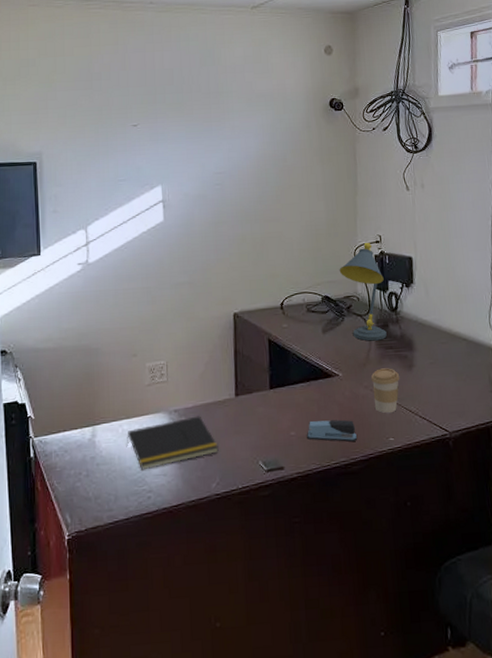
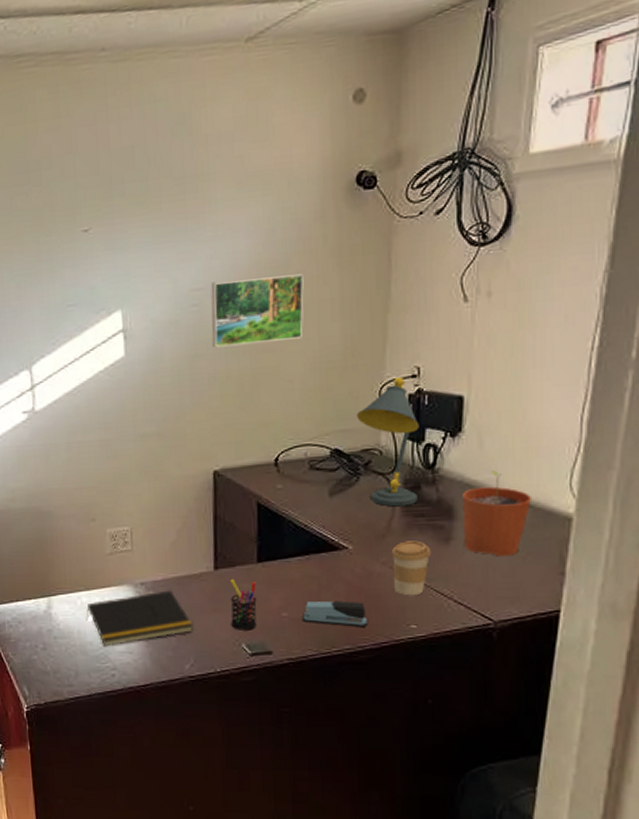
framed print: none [230,165,298,217] -> present [211,274,304,348]
pen holder: none [248,405,270,450] -> present [230,580,257,631]
plant pot: none [418,313,465,380] -> present [462,471,531,557]

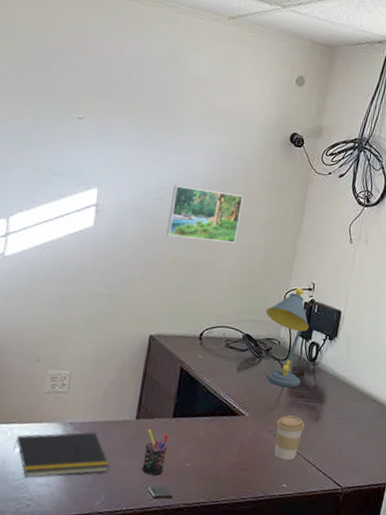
stapler: present [301,601,369,628] -> none [200,456,252,483]
plant pot: present [462,471,531,557] -> none [328,370,377,438]

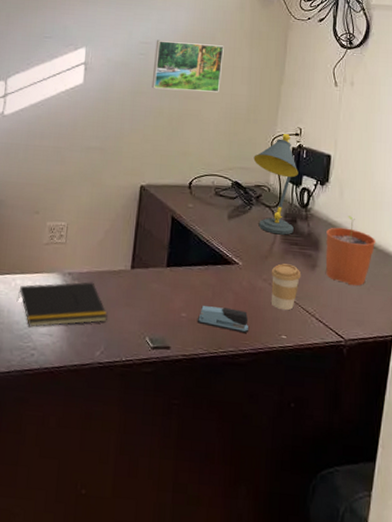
pen holder: present [142,429,169,476] -> none [139,279,164,326]
stapler: none [200,456,252,483] -> present [197,306,250,334]
plant pot: none [328,370,377,438] -> present [325,216,375,286]

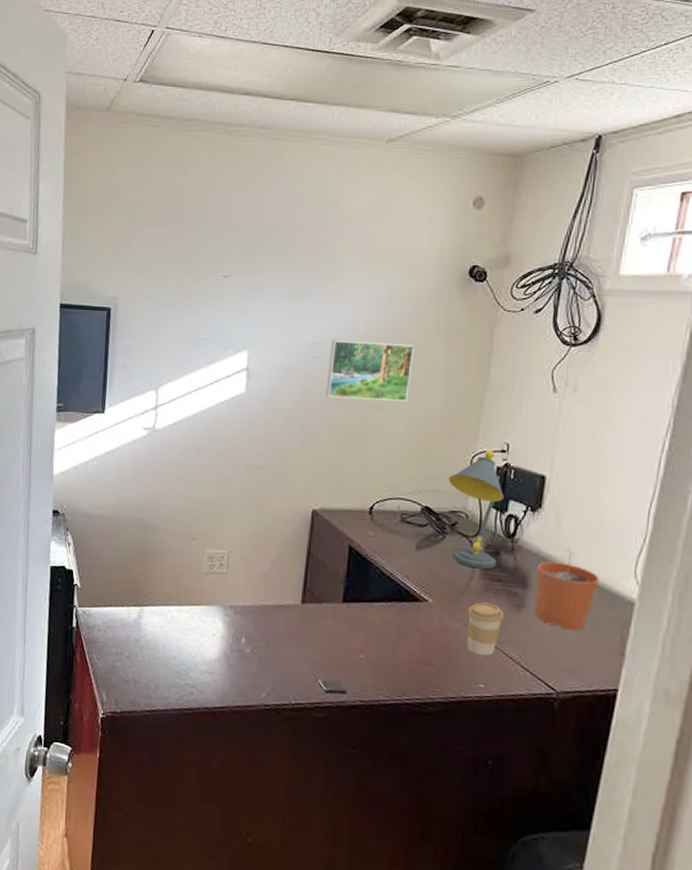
notepad: present [16,282,108,327] -> none [173,616,275,664]
stapler: present [197,306,250,334] -> none [377,647,440,681]

